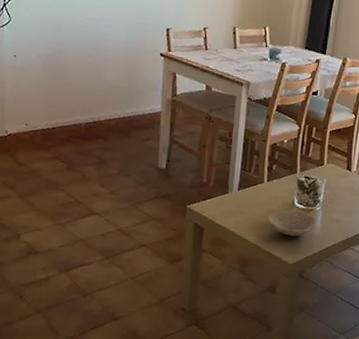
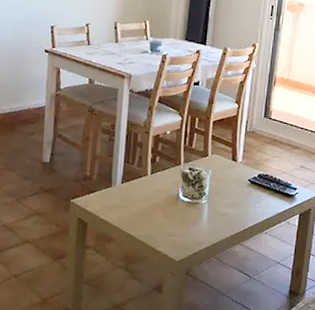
bowl: present [267,210,316,236] -> none [151,204,203,231]

